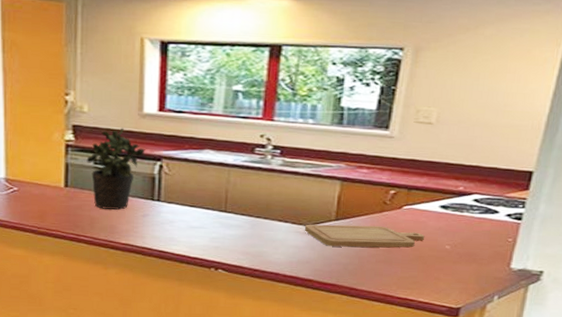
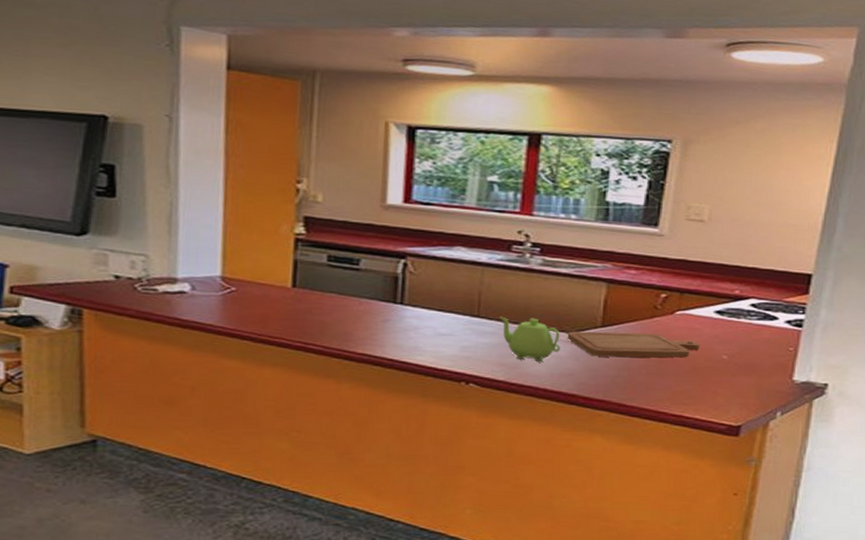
potted plant: present [86,128,146,210] -> none [319,220,388,314]
teapot: none [244,211,298,251] -> present [499,316,560,361]

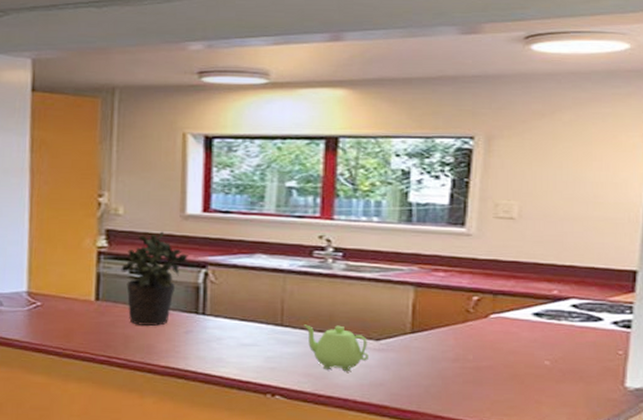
potted plant: none [319,220,388,314] -> present [121,231,188,326]
chopping board: present [567,331,700,358] -> none [375,338,519,366]

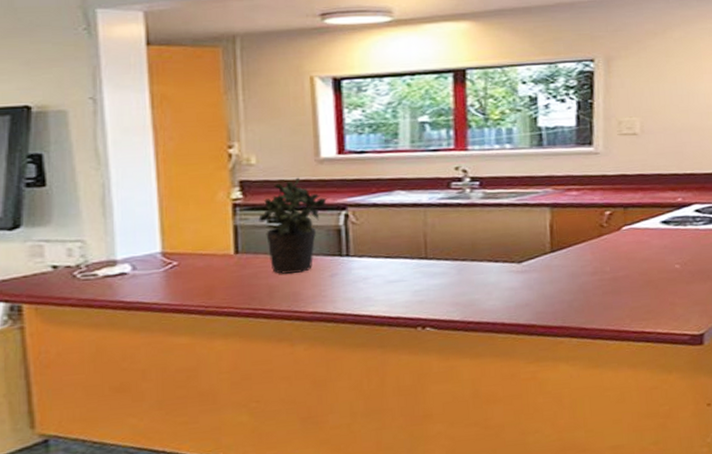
teapot: present [304,324,368,371] -> none [447,252,513,296]

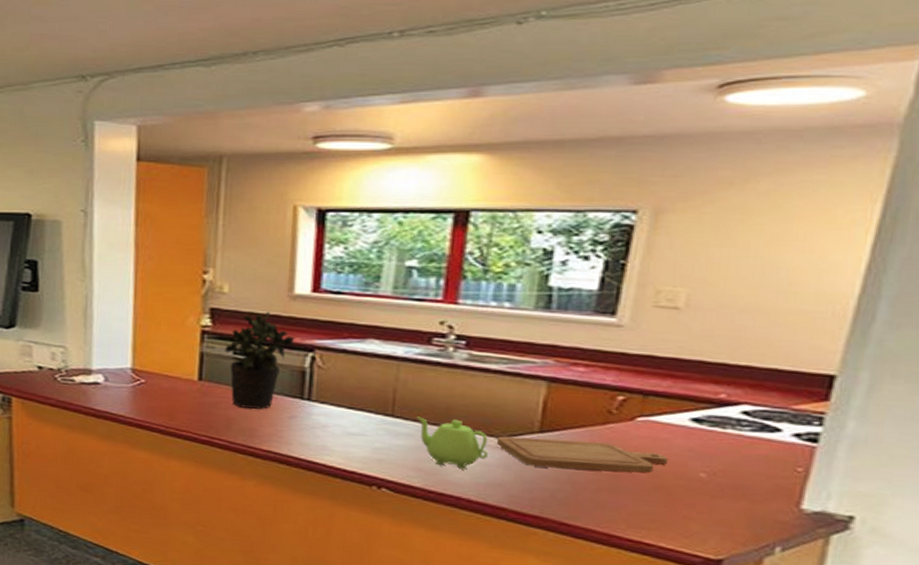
teapot: none [447,252,513,296] -> present [416,416,488,468]
chopping board: none [517,252,651,283] -> present [496,435,669,473]

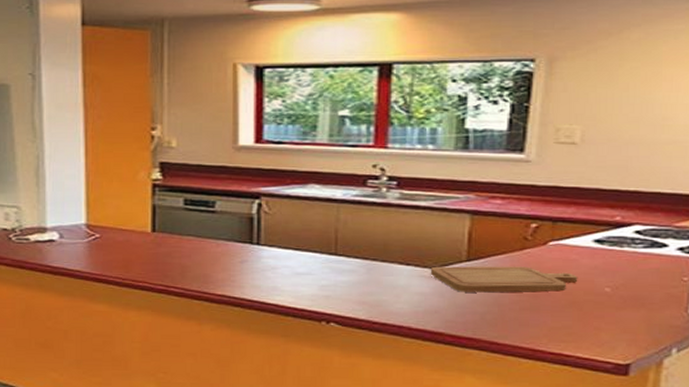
potted plant: present [224,311,295,409] -> none [176,163,242,256]
teapot: present [416,416,488,468] -> none [358,253,423,299]

